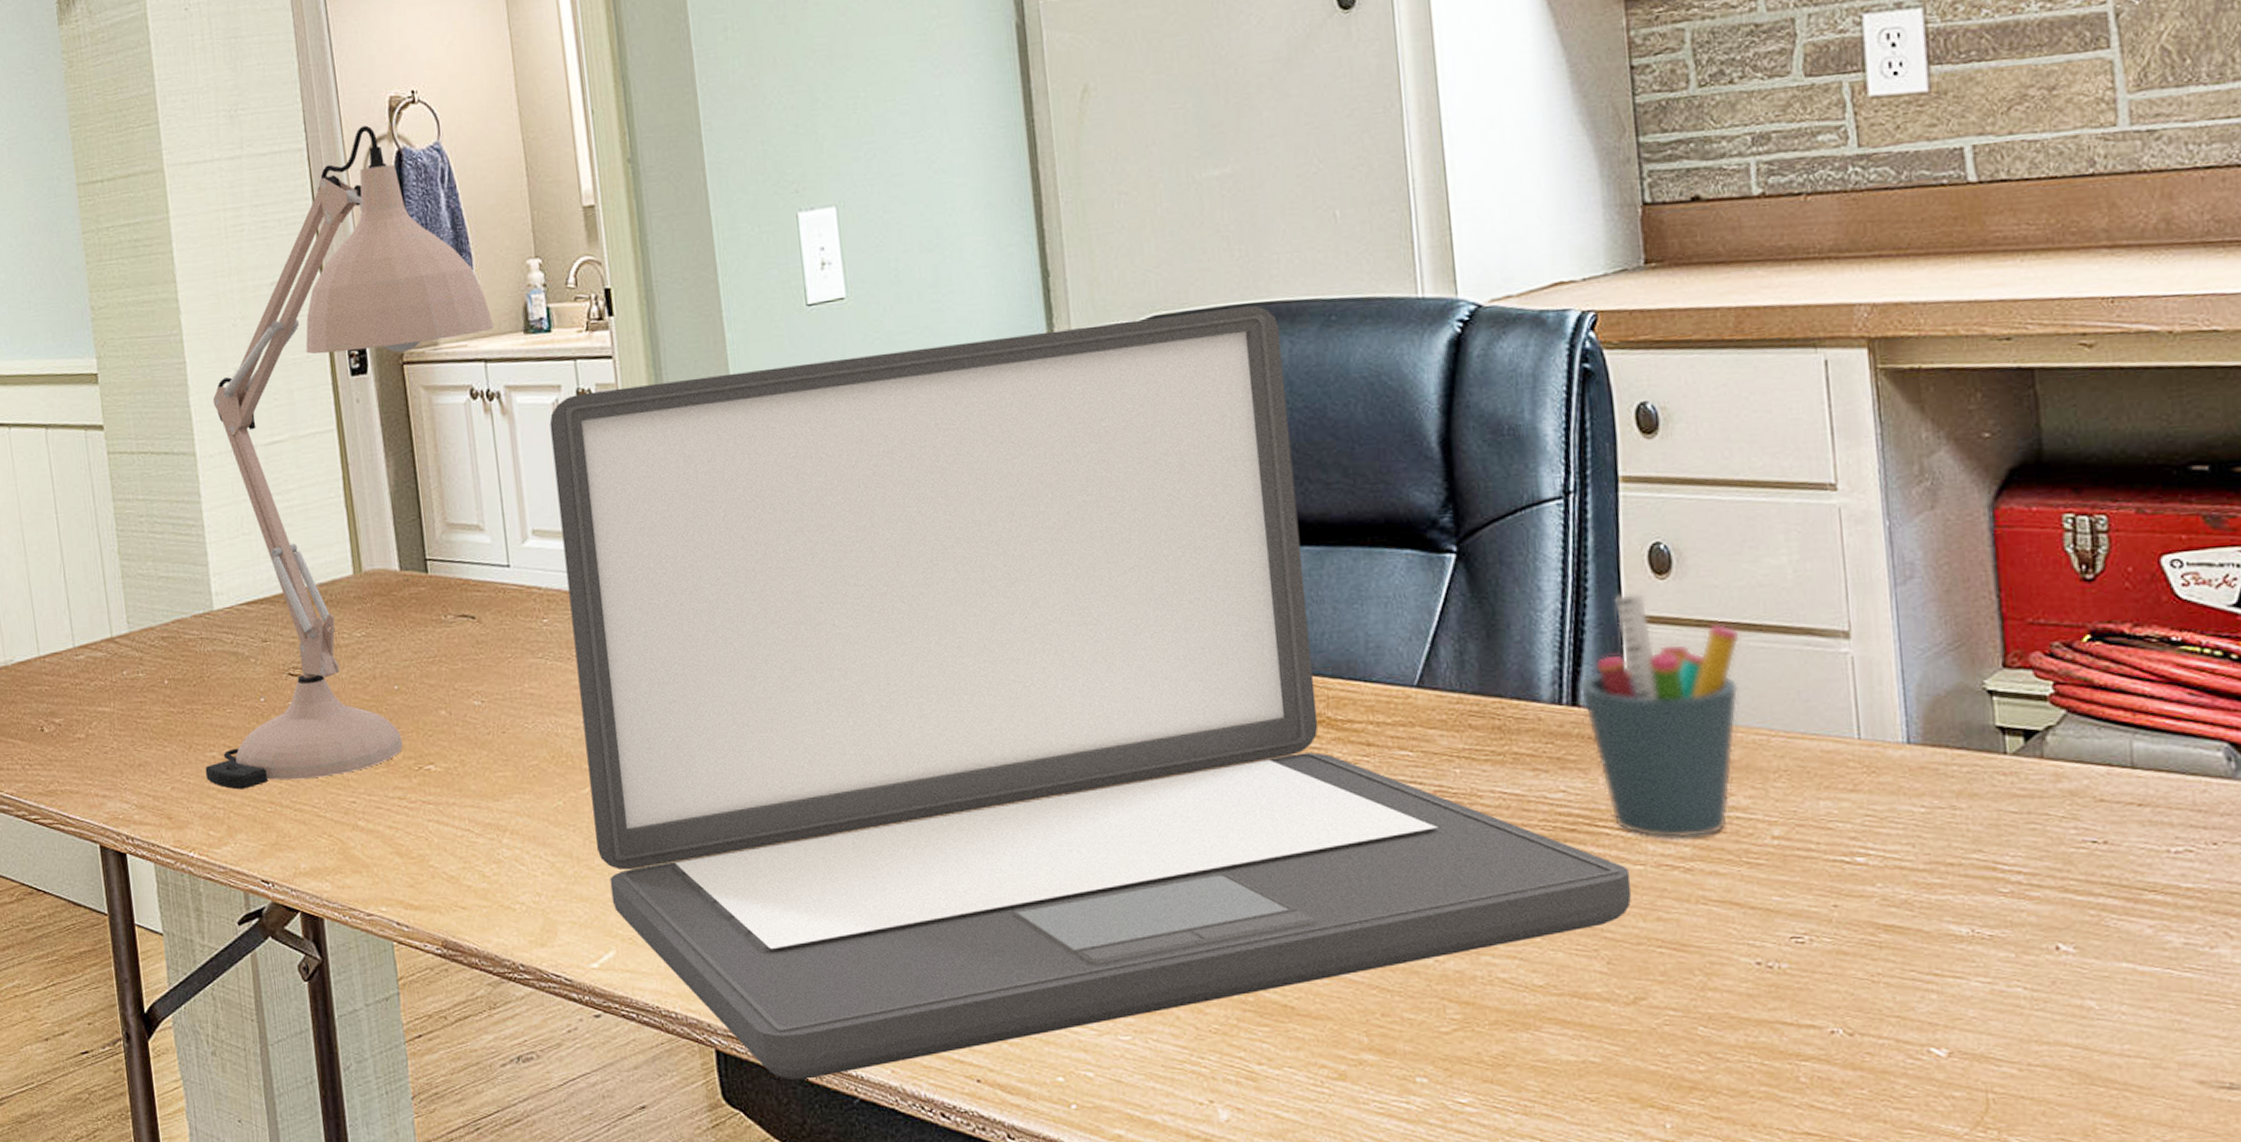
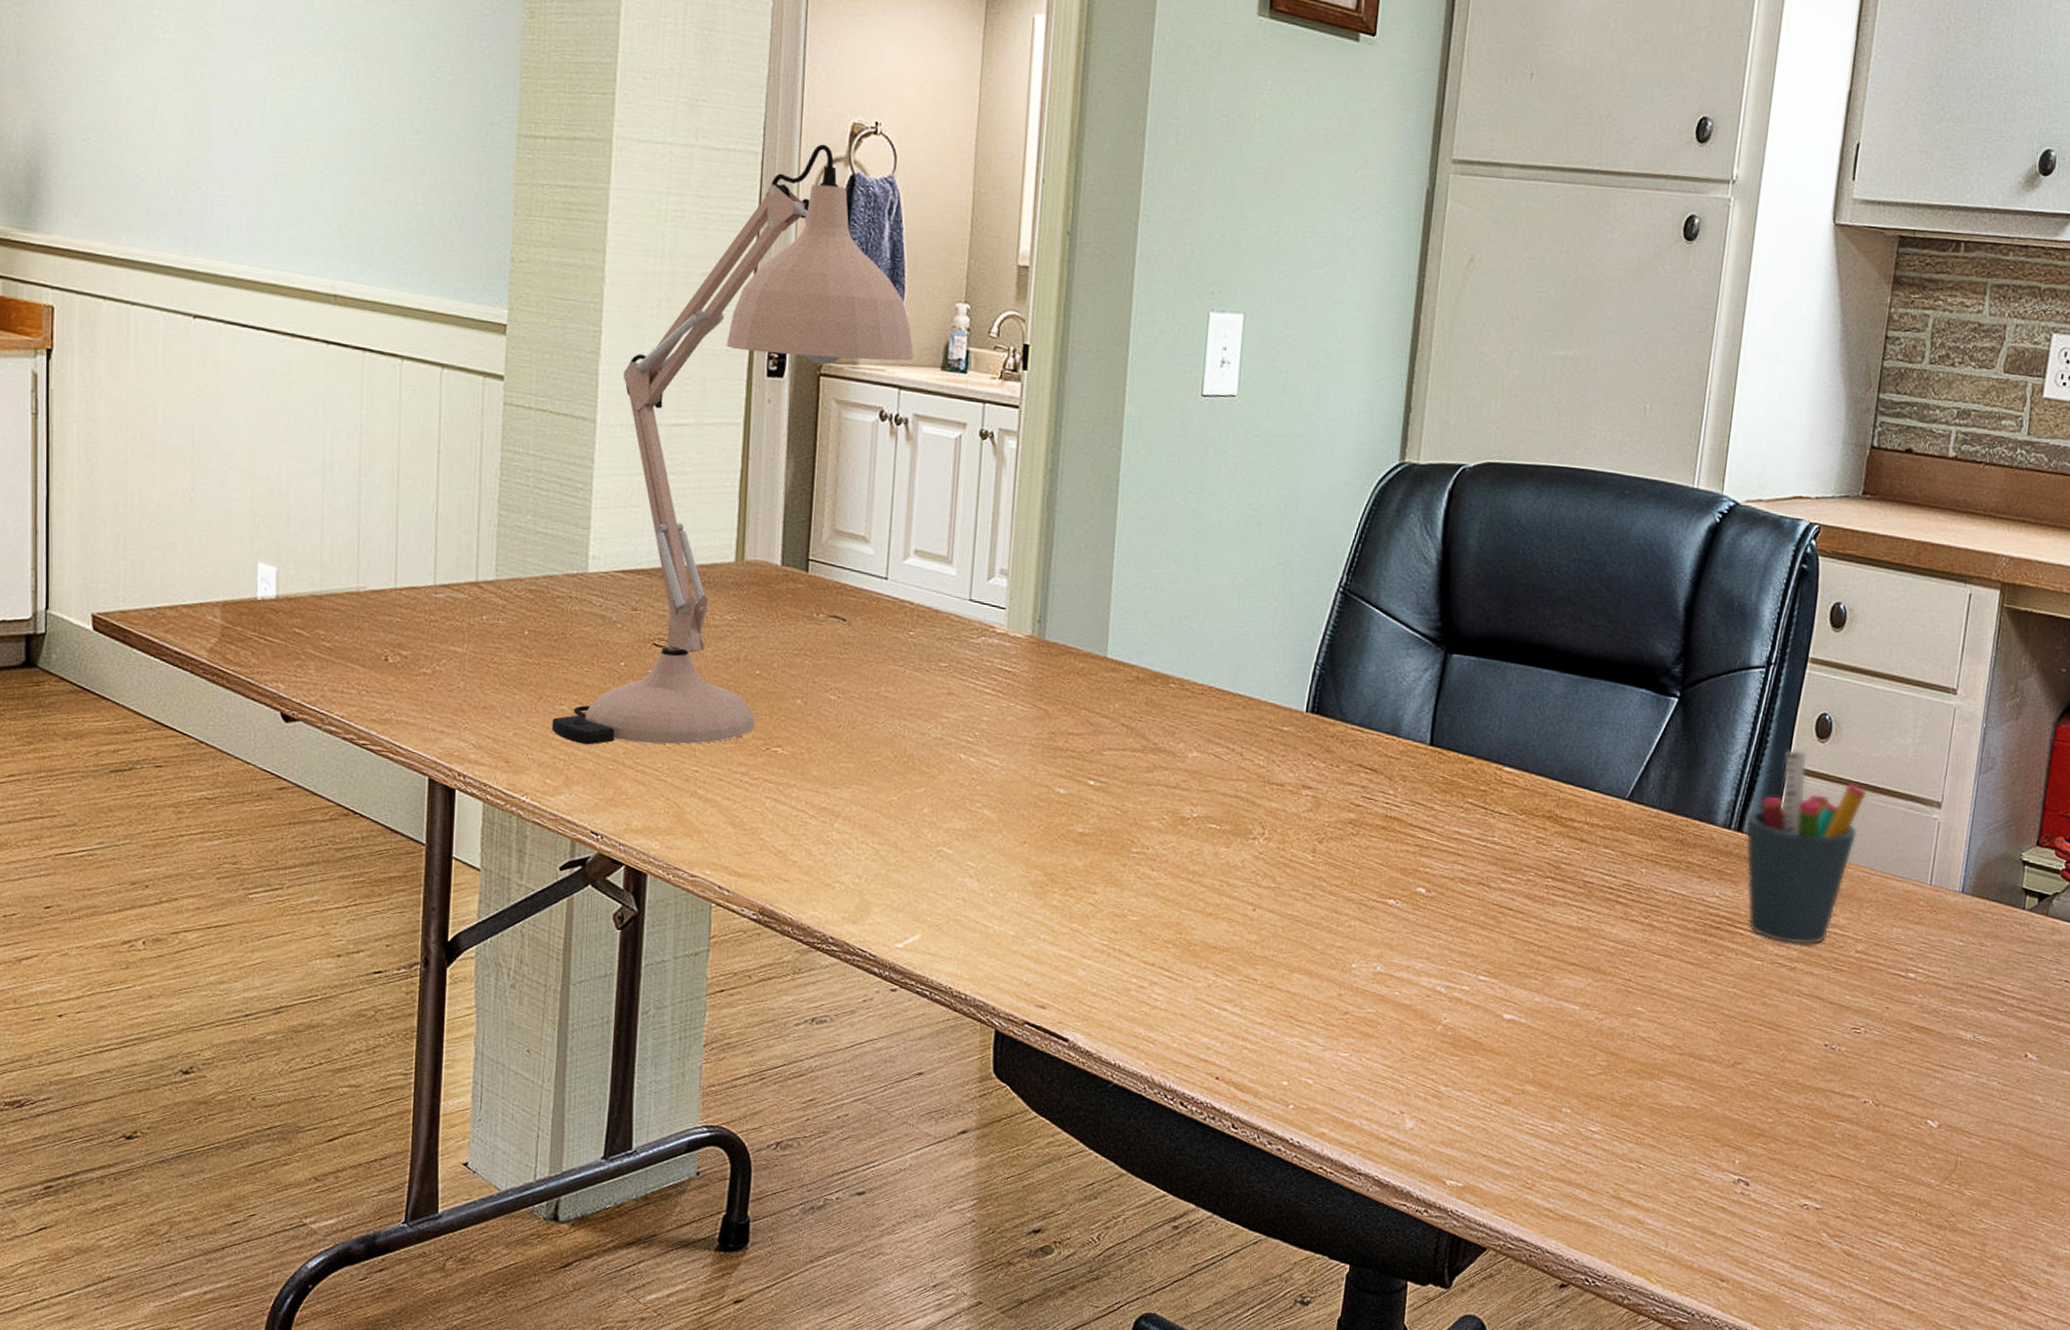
laptop: present [549,305,1631,1081] -> none [921,434,1751,1064]

